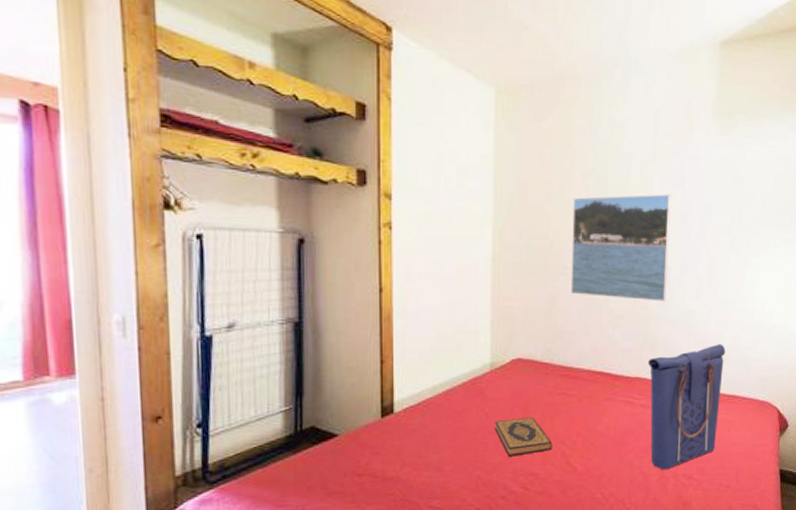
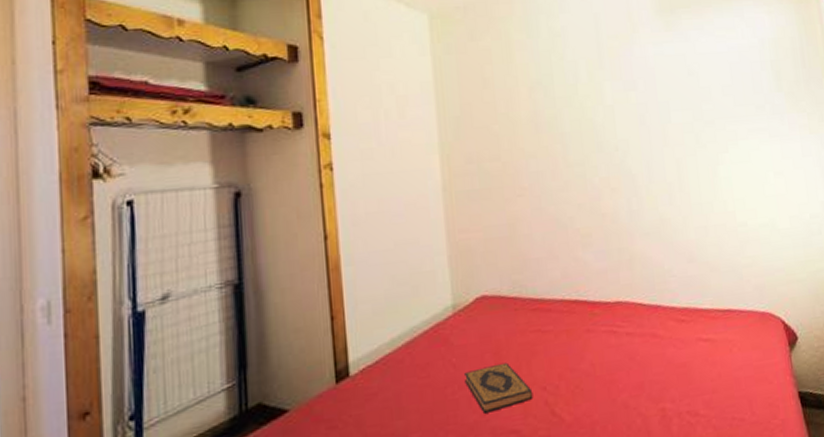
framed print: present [570,194,672,302] -> none [521,98,636,217]
tote bag: present [647,344,726,470] -> none [626,252,719,409]

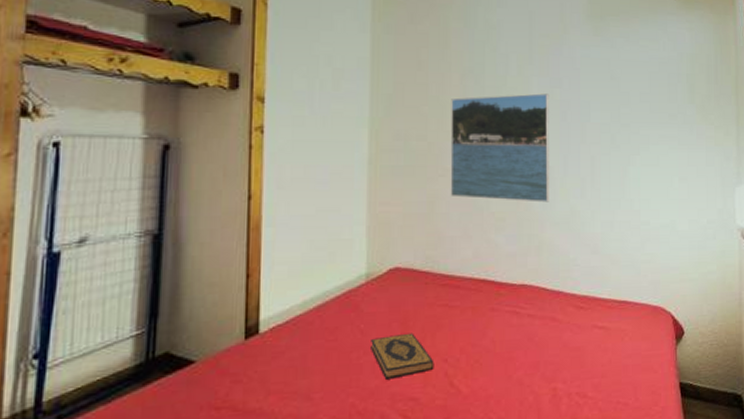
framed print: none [521,98,636,217] -> present [450,93,549,202]

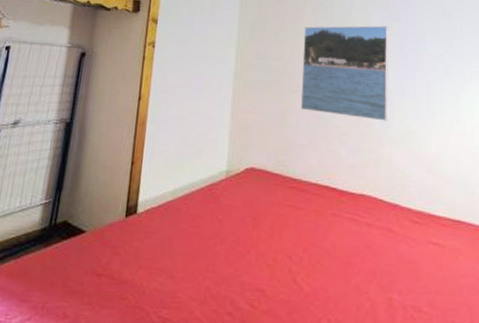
hardback book: present [371,333,434,379] -> none [226,227,280,269]

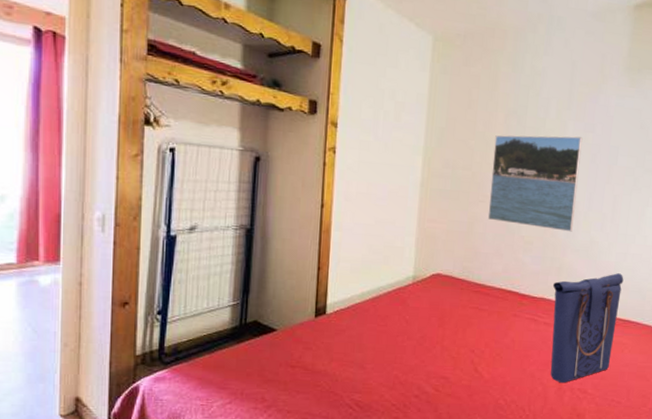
tote bag: none [371,166,448,299] -> present [550,273,624,383]

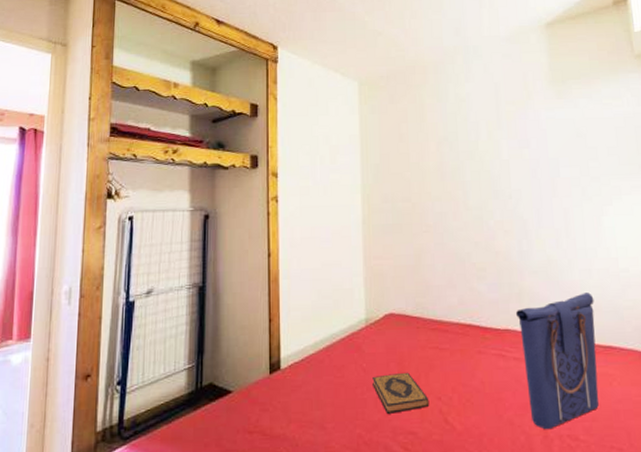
hardback book: none [413,326,464,361] -> present [372,372,430,414]
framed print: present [487,135,583,232] -> none [430,154,526,253]

